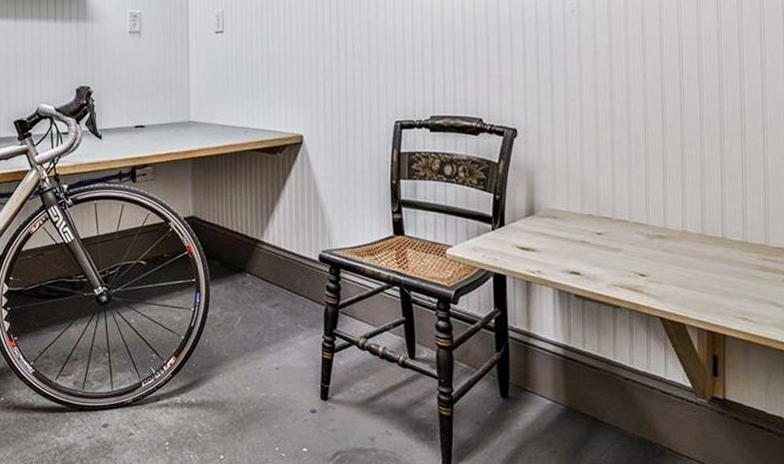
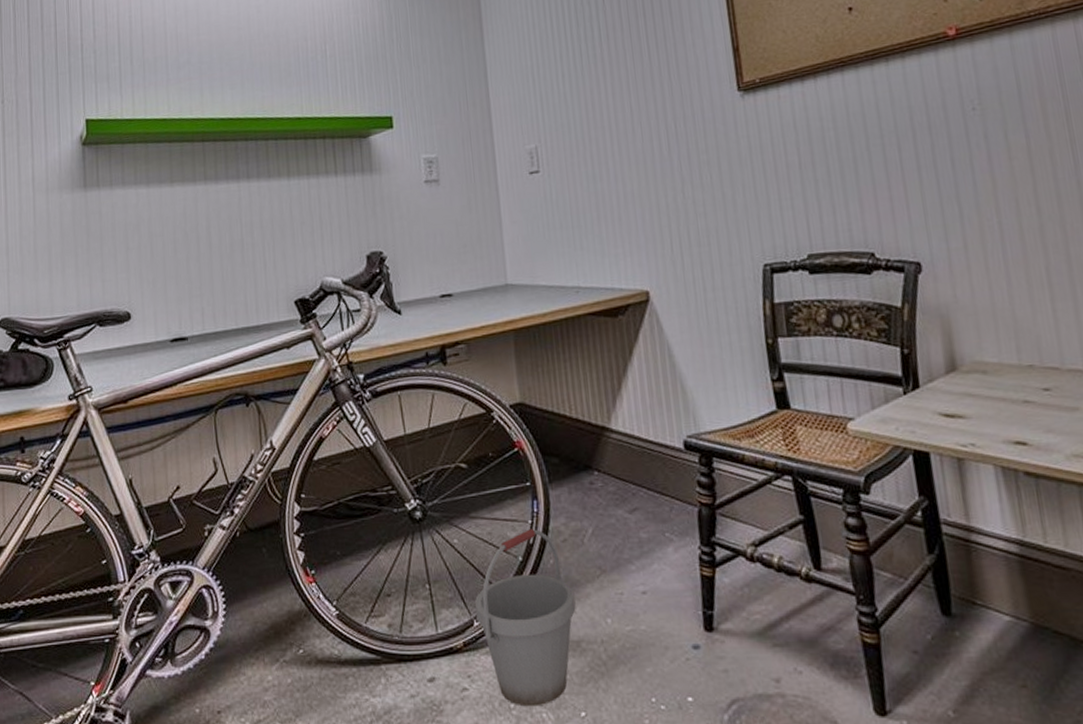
bucket: none [143,315,223,450] -> present [474,529,576,707]

